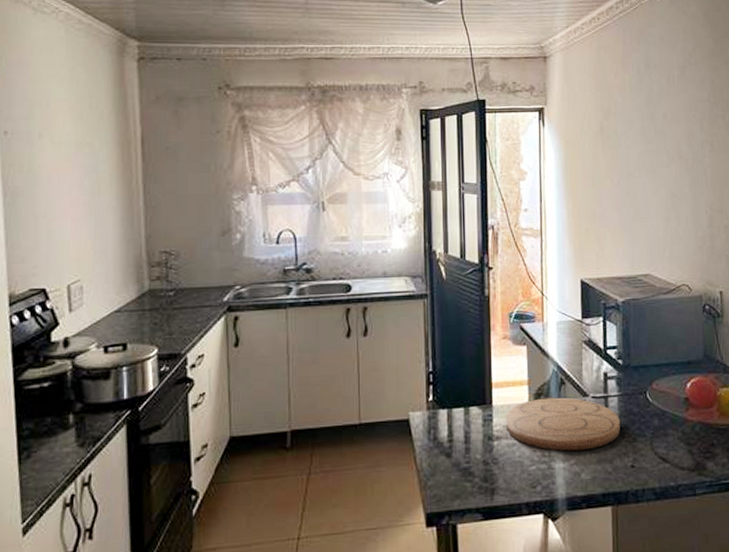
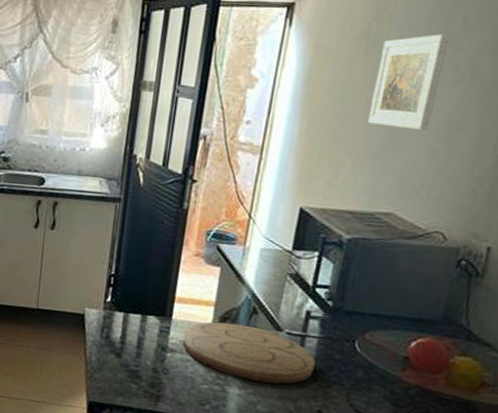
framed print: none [614,127,659,204] -> present [368,33,450,131]

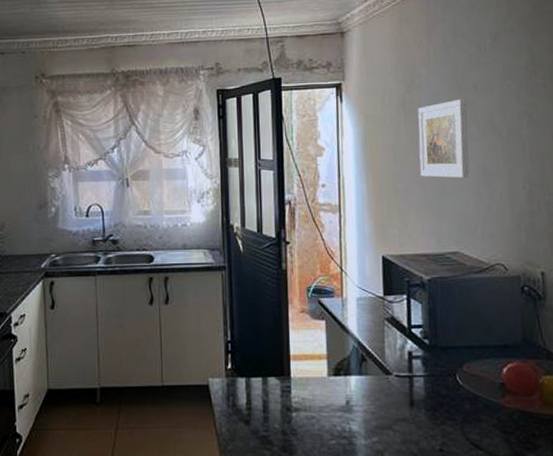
cutting board: present [182,322,315,384] -> none [304,373,427,429]

